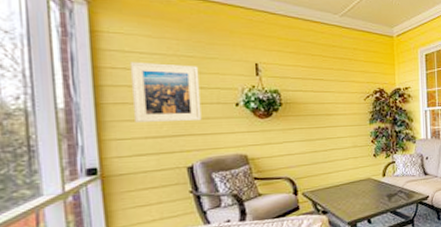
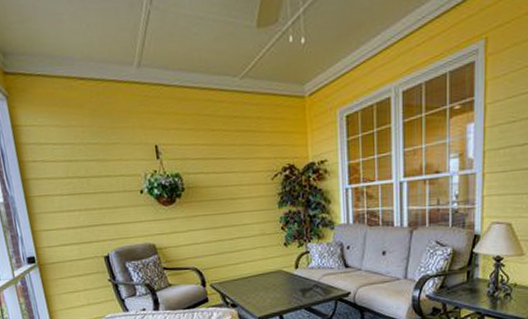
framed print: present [129,62,202,122] -> none [46,153,112,214]

